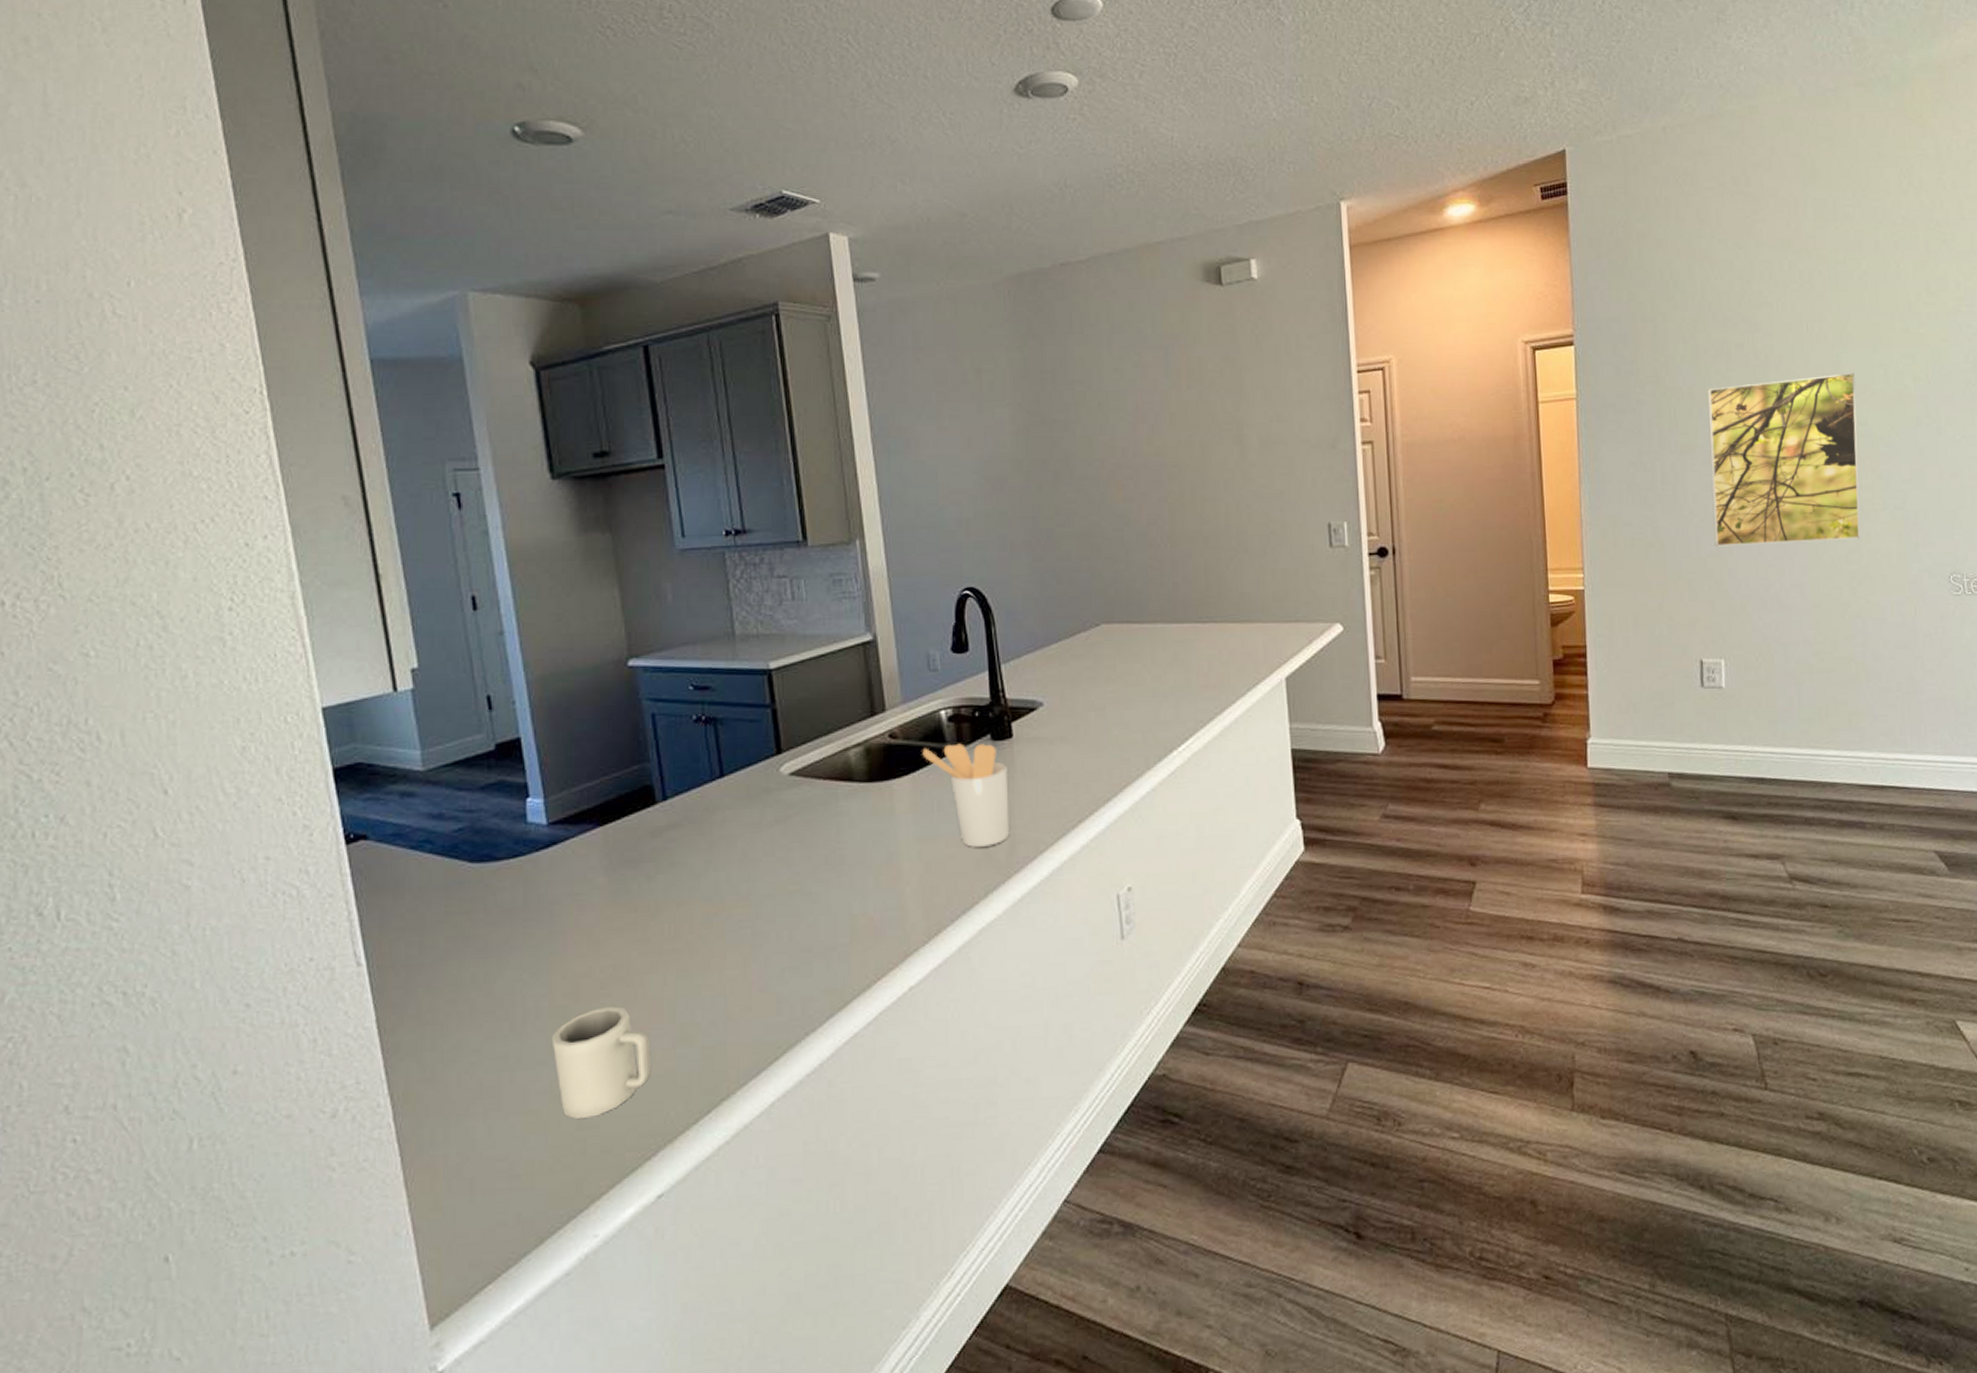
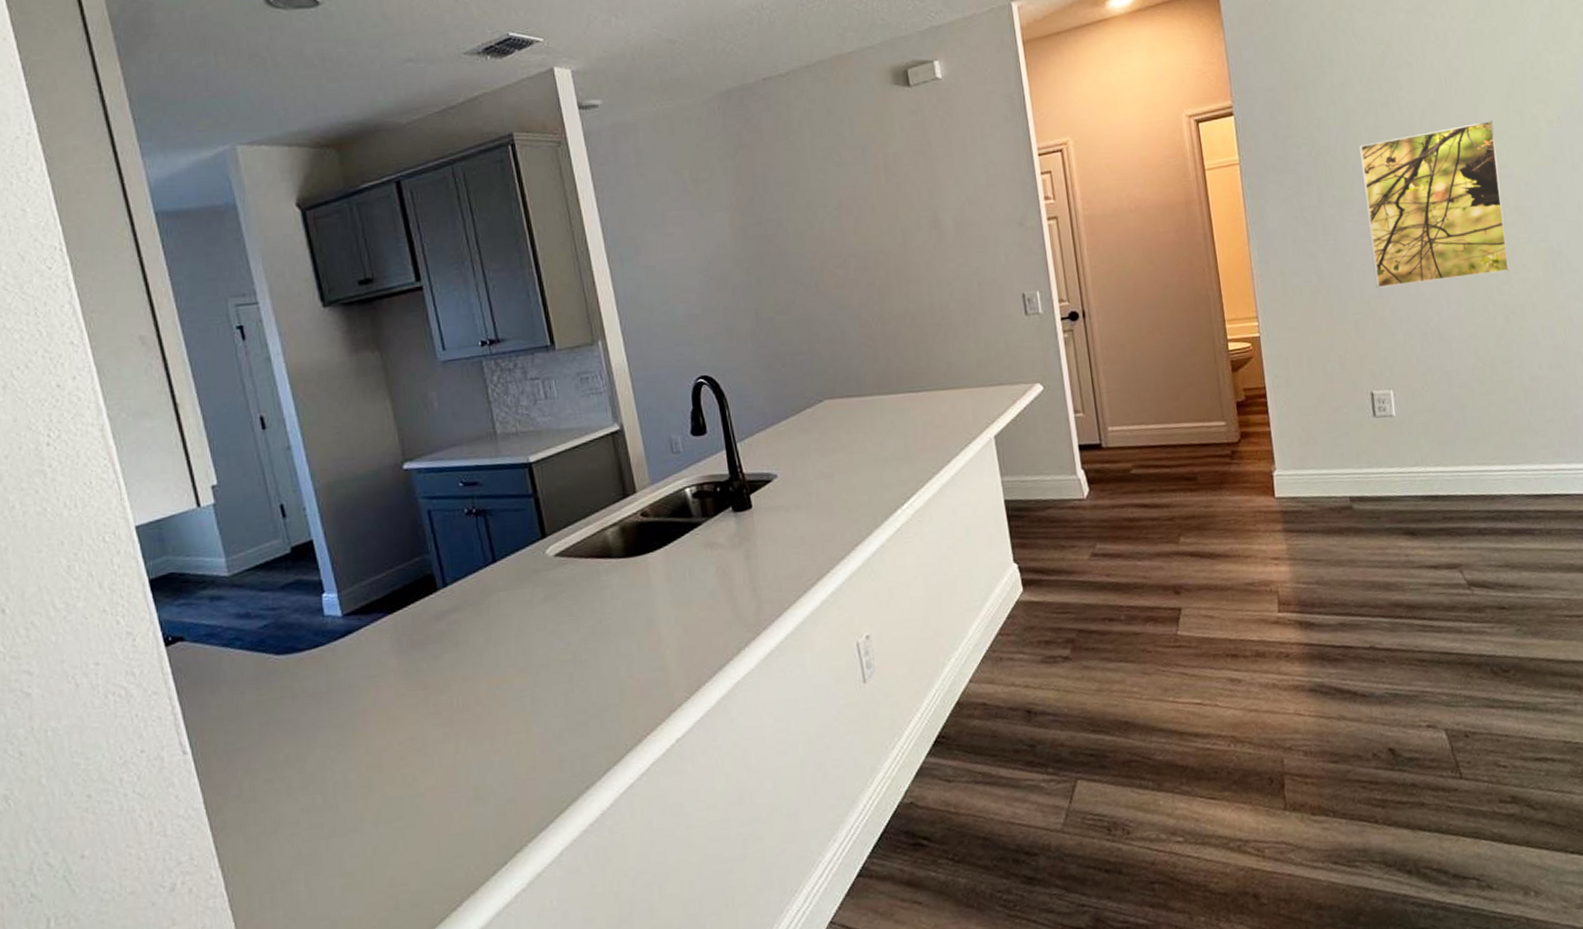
cup: present [551,1006,651,1120] -> none [360,774,451,878]
utensil holder: present [922,743,1010,847] -> none [672,515,756,610]

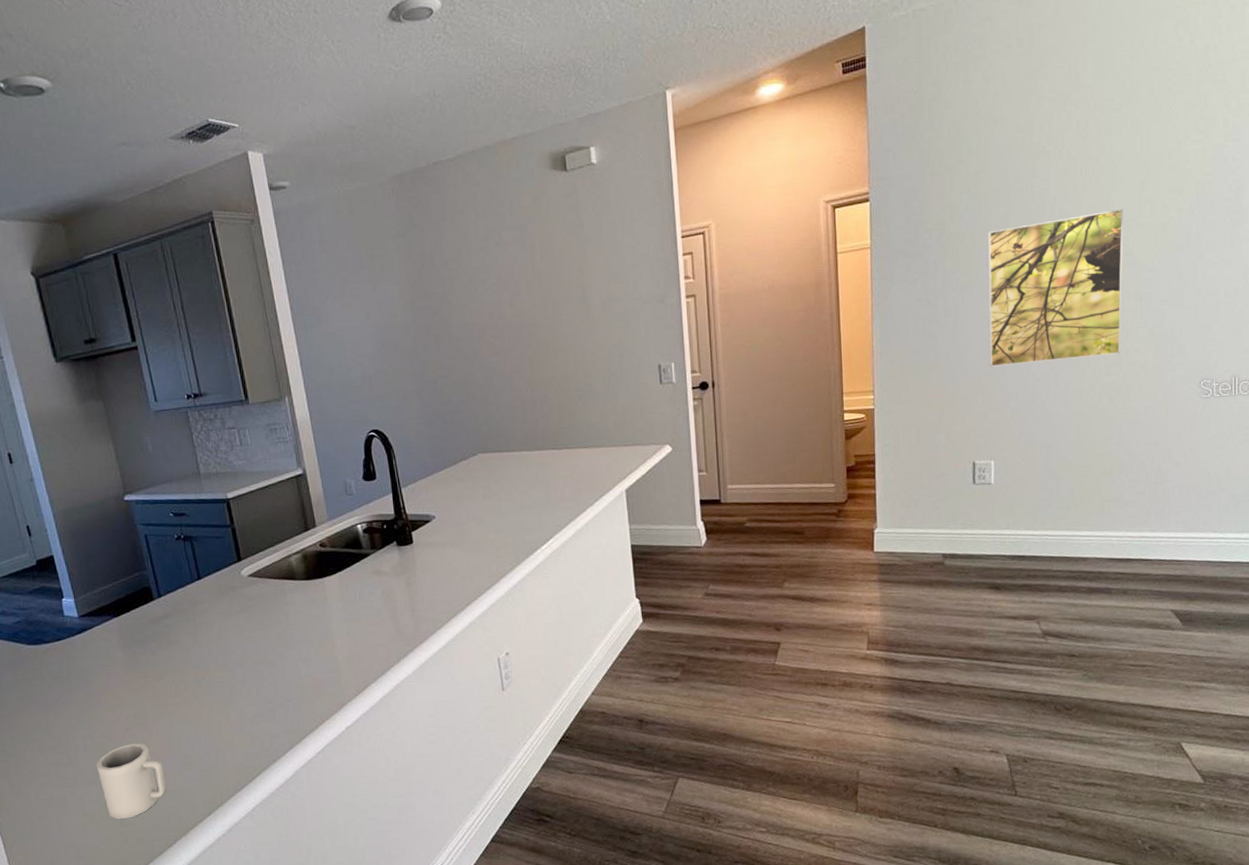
cup: none [360,774,451,878] -> present [96,743,167,820]

